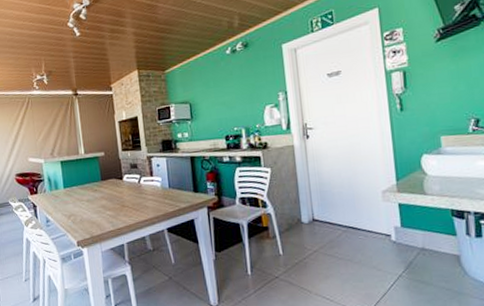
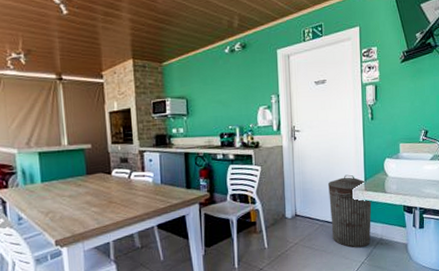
trash can: none [349,174,409,258] -> present [327,174,372,248]

